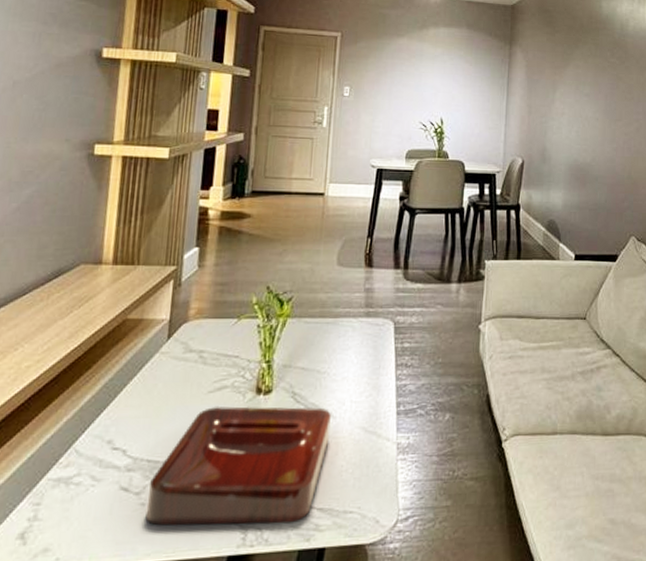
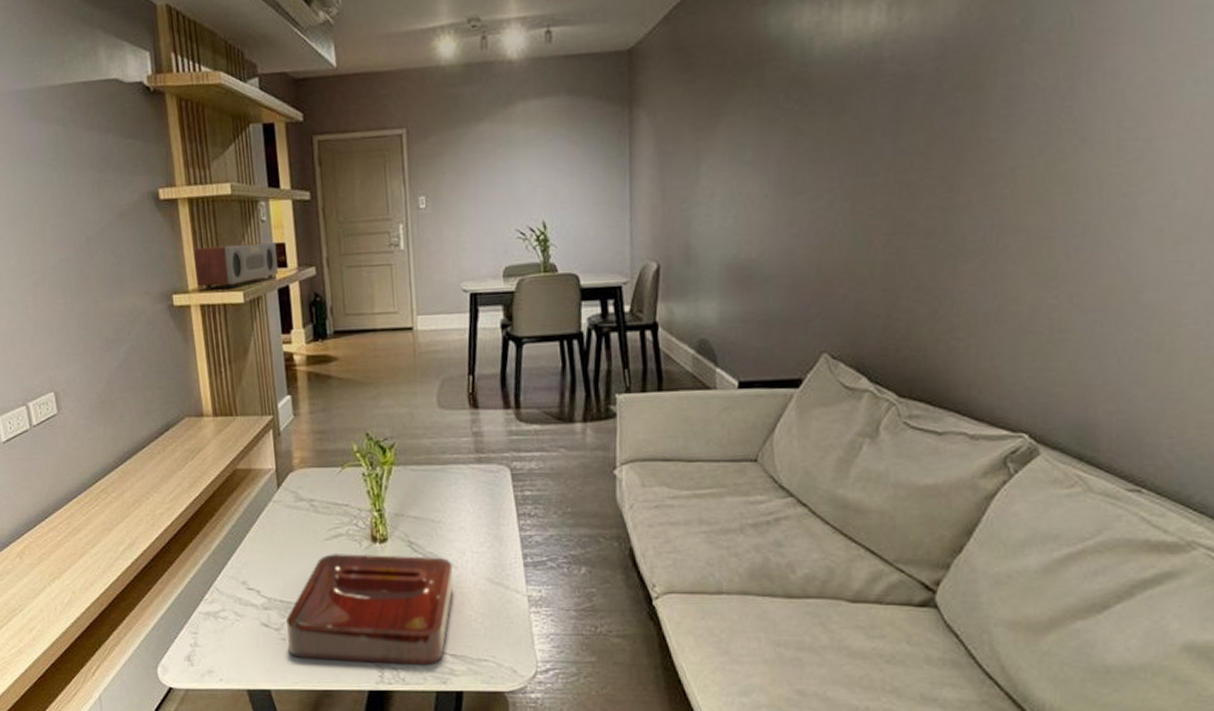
speaker: none [124,104,211,143] -> present [194,242,279,289]

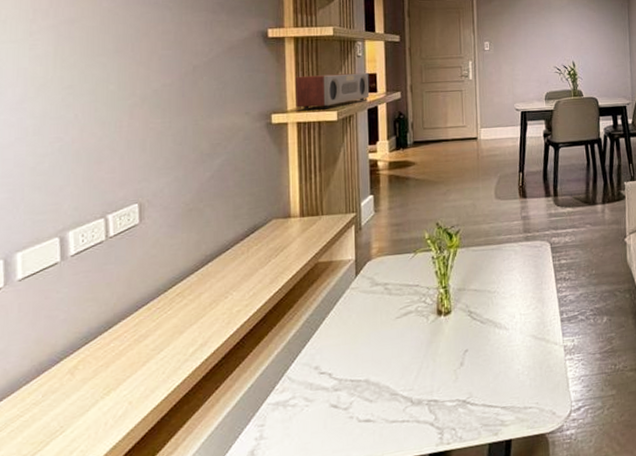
decorative tray: present [286,553,454,666] -> none [354,322,505,434]

